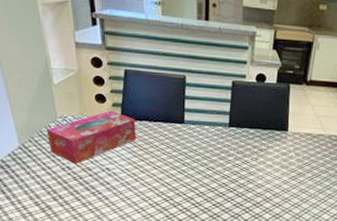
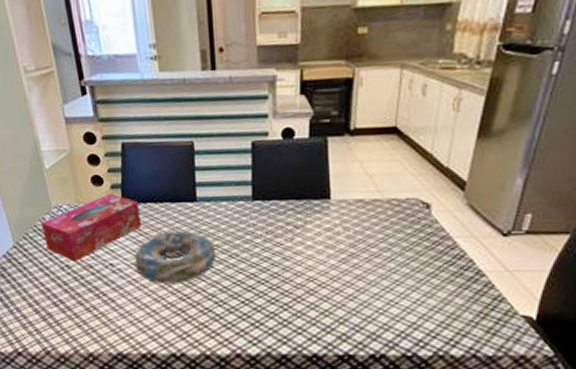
decorative bowl: none [128,145,197,188] -> present [134,231,217,285]

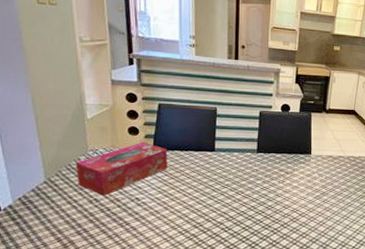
decorative bowl: present [134,231,217,285] -> none [158,173,227,215]

